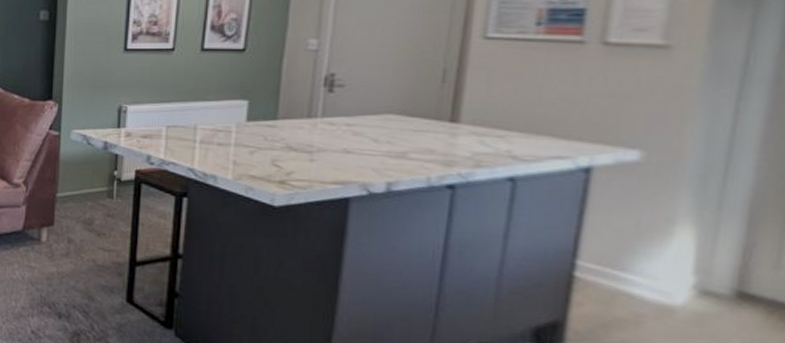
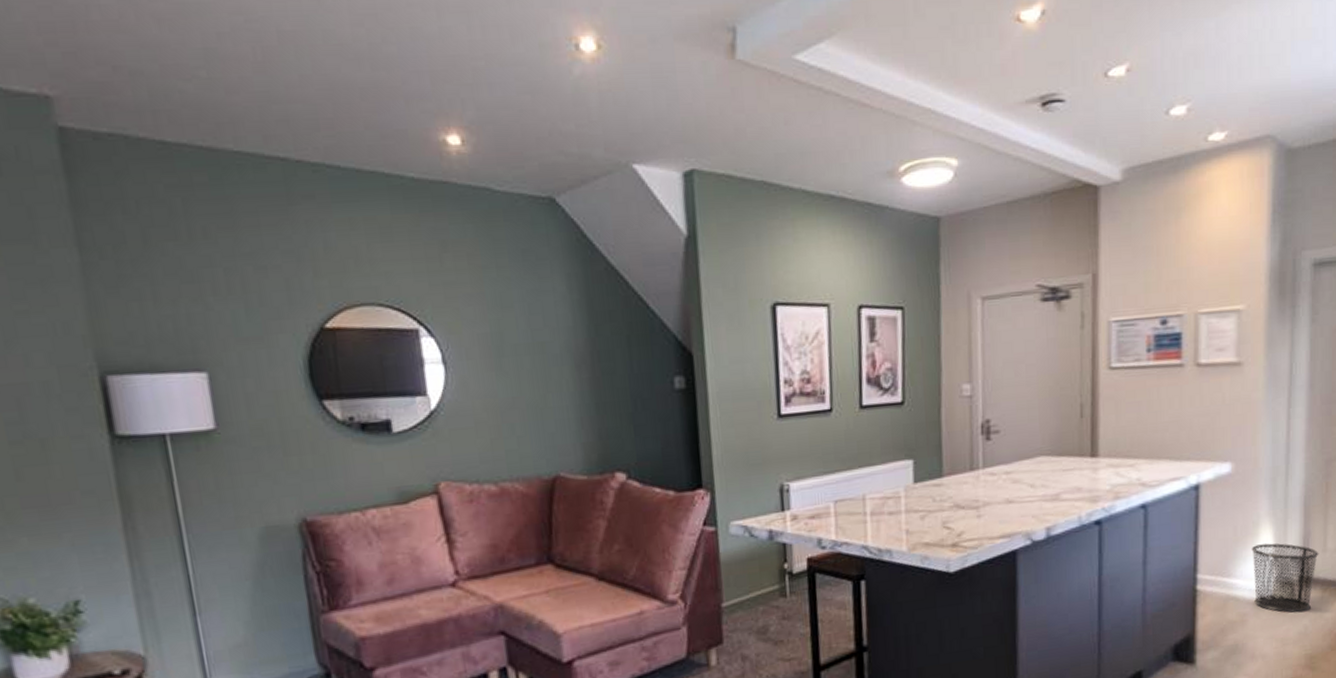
waste bin: none [657,243,768,331] -> present [1251,543,1319,613]

